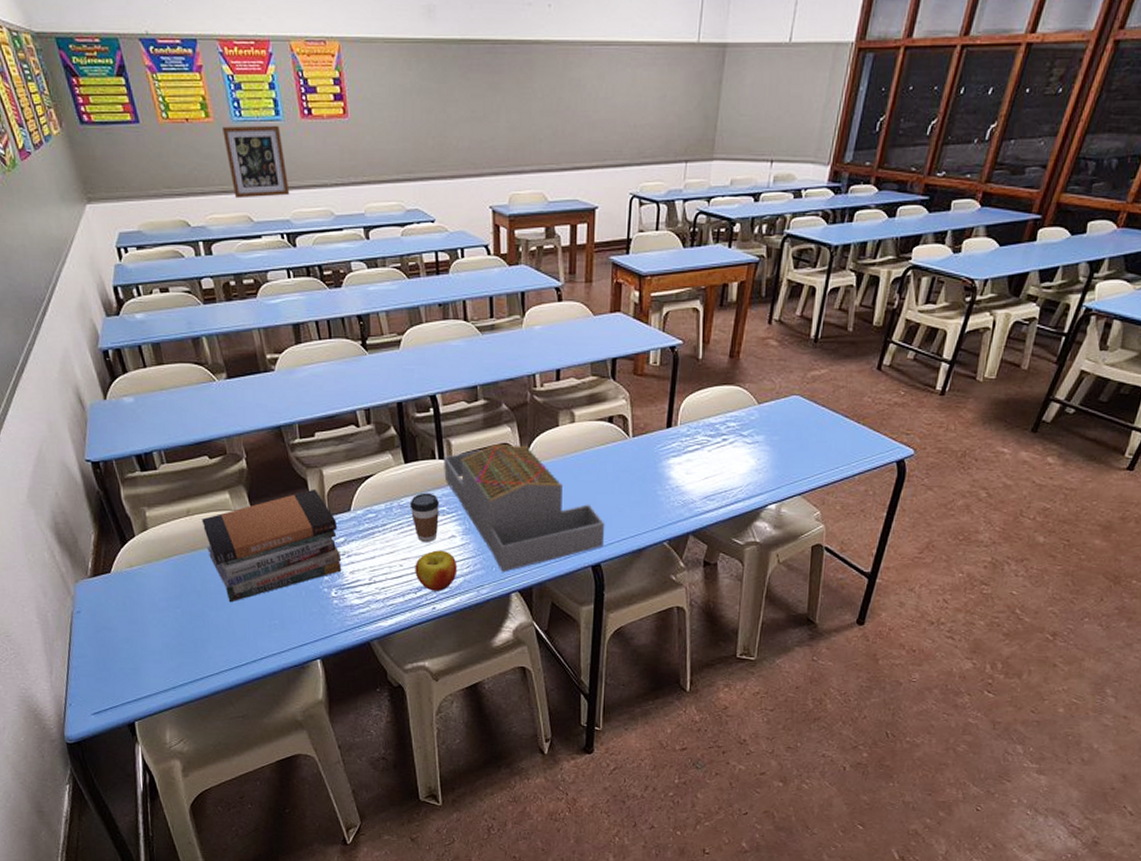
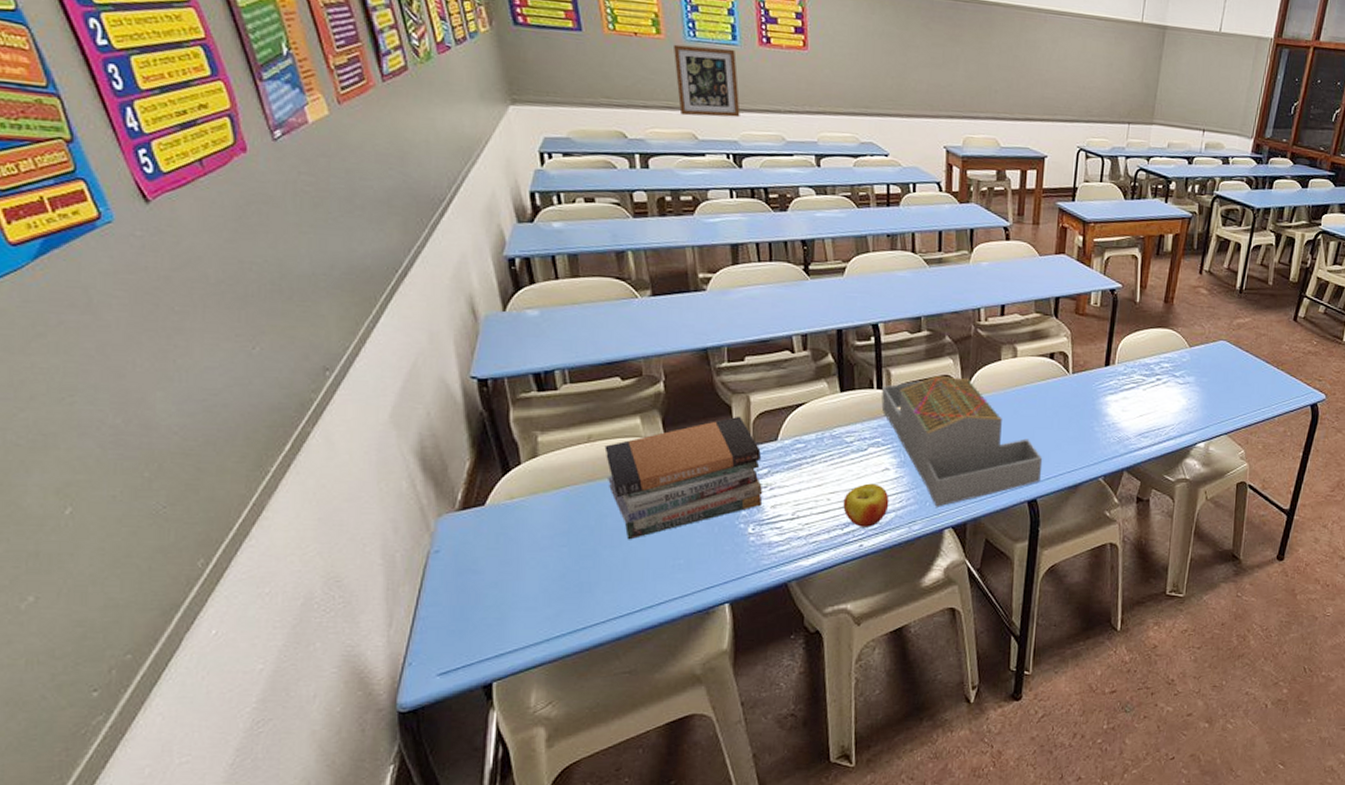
coffee cup: present [409,492,439,543] -> none [842,423,874,476]

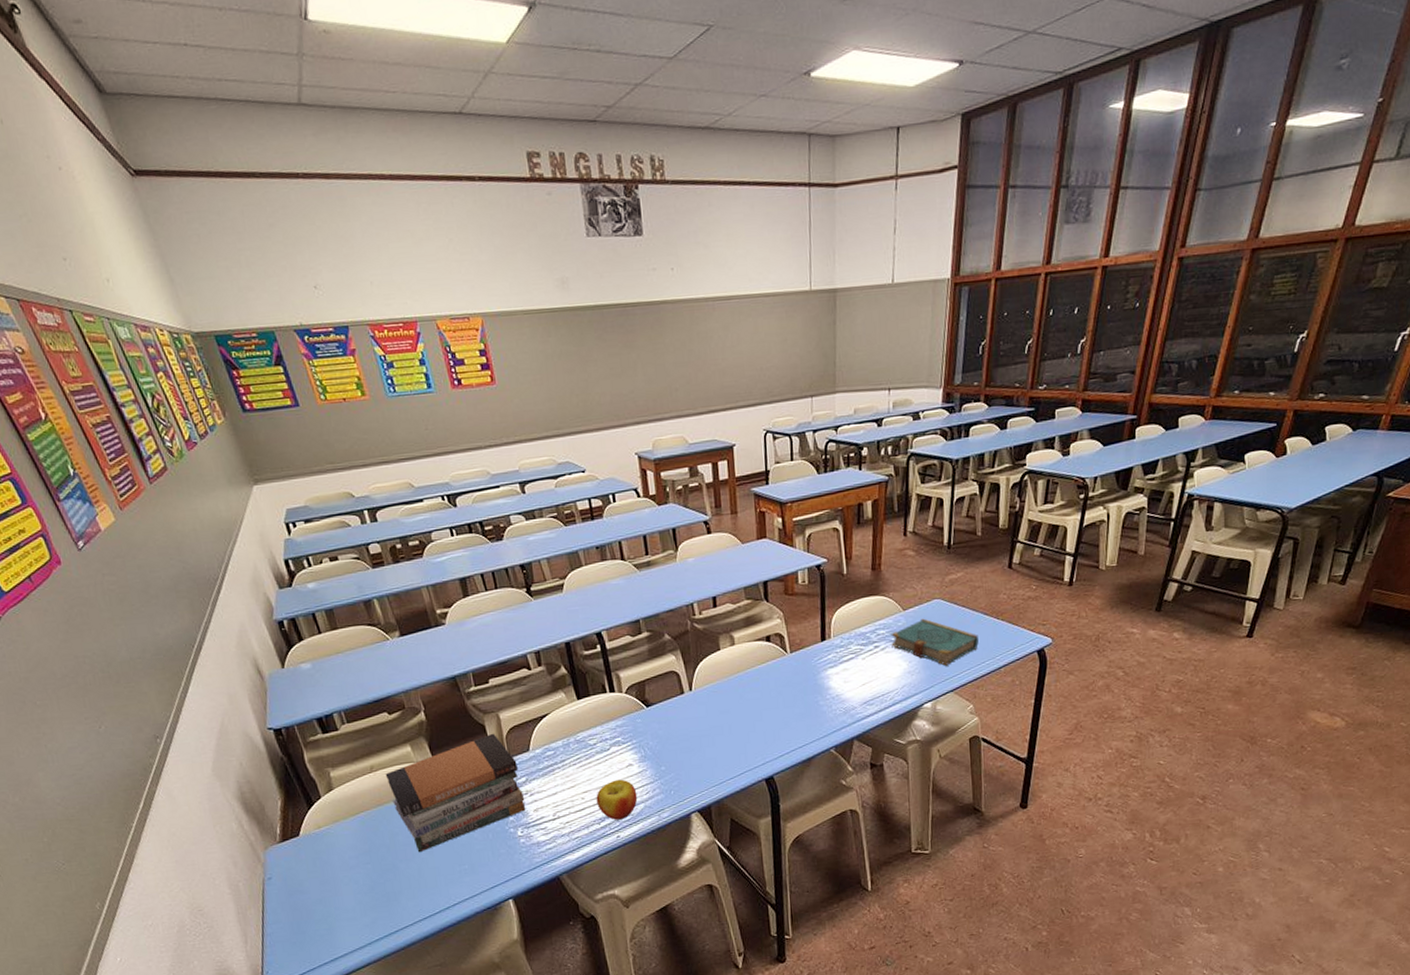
wall art: present [672,44,740,118] -> none [377,396,447,468]
architectural model: present [881,376,1043,507] -> none [614,672,775,795]
book: none [1172,357,1258,408] -> present [890,618,979,666]

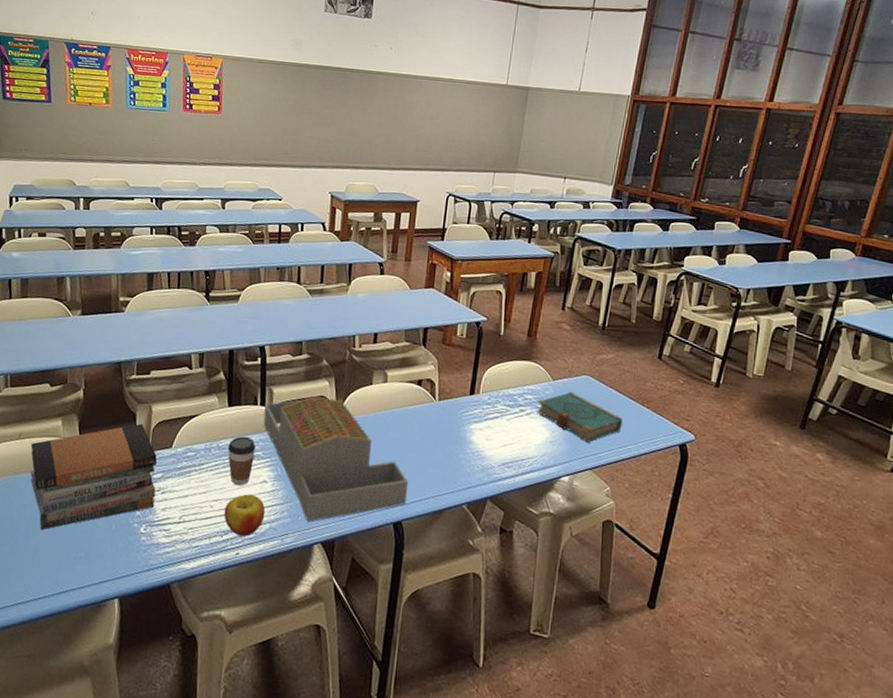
coffee cup: none [585,725,616,774] -> present [227,436,256,486]
architectural model: none [614,672,775,795] -> present [263,396,409,522]

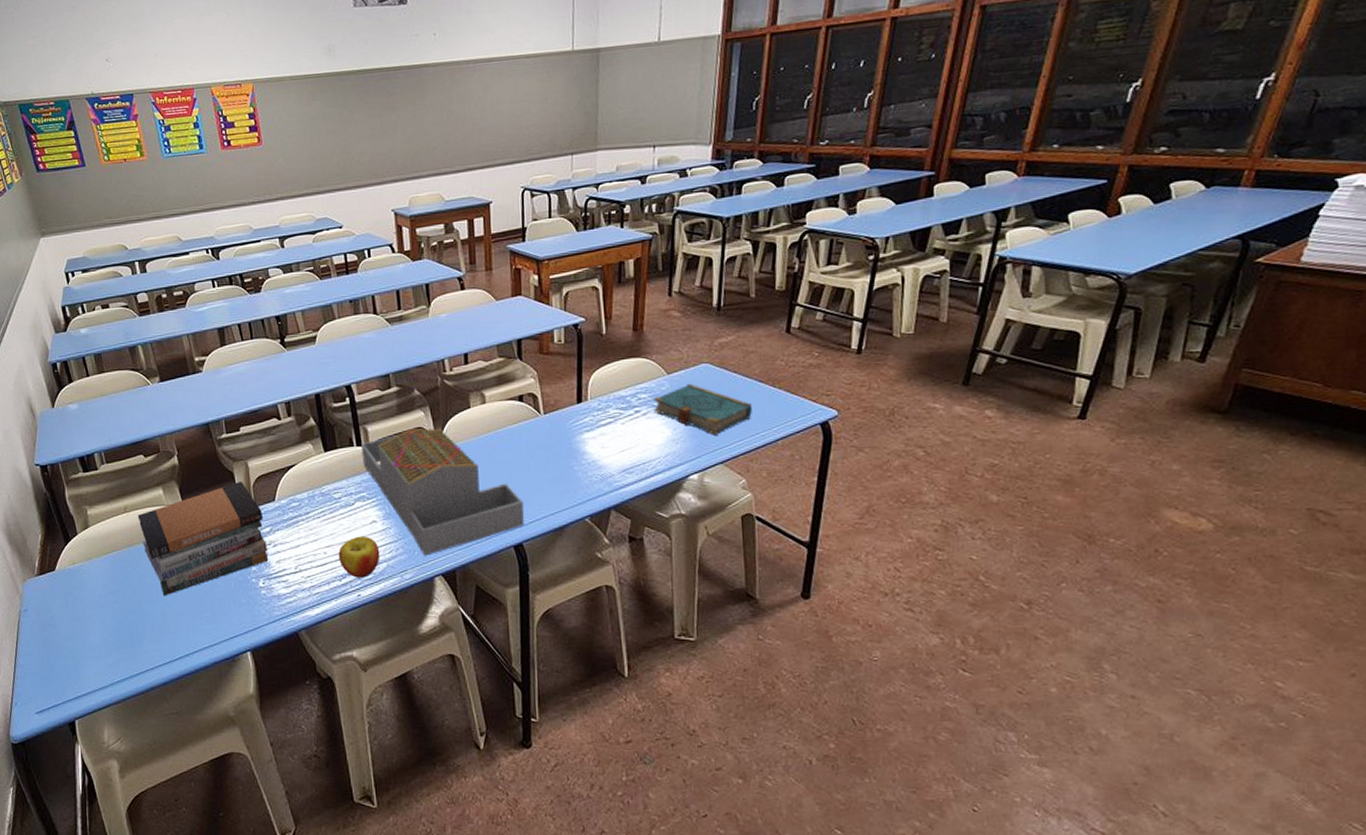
coffee cup: present [227,436,256,486] -> none [331,479,360,529]

